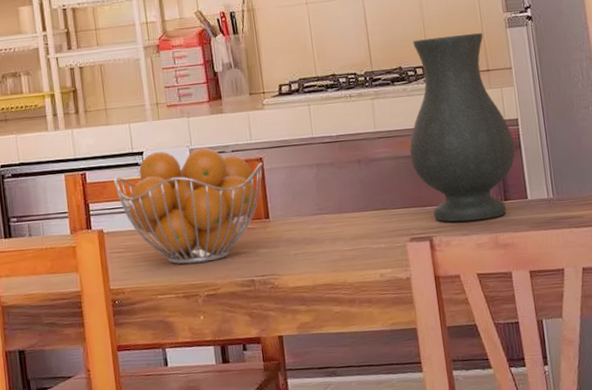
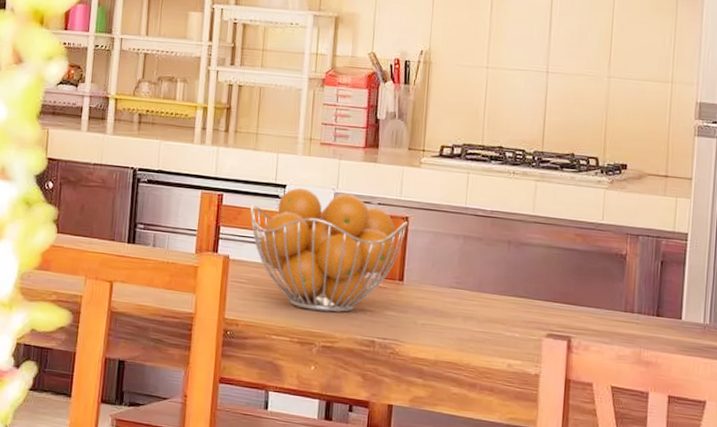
vase: present [409,33,516,222] -> none [565,129,679,332]

